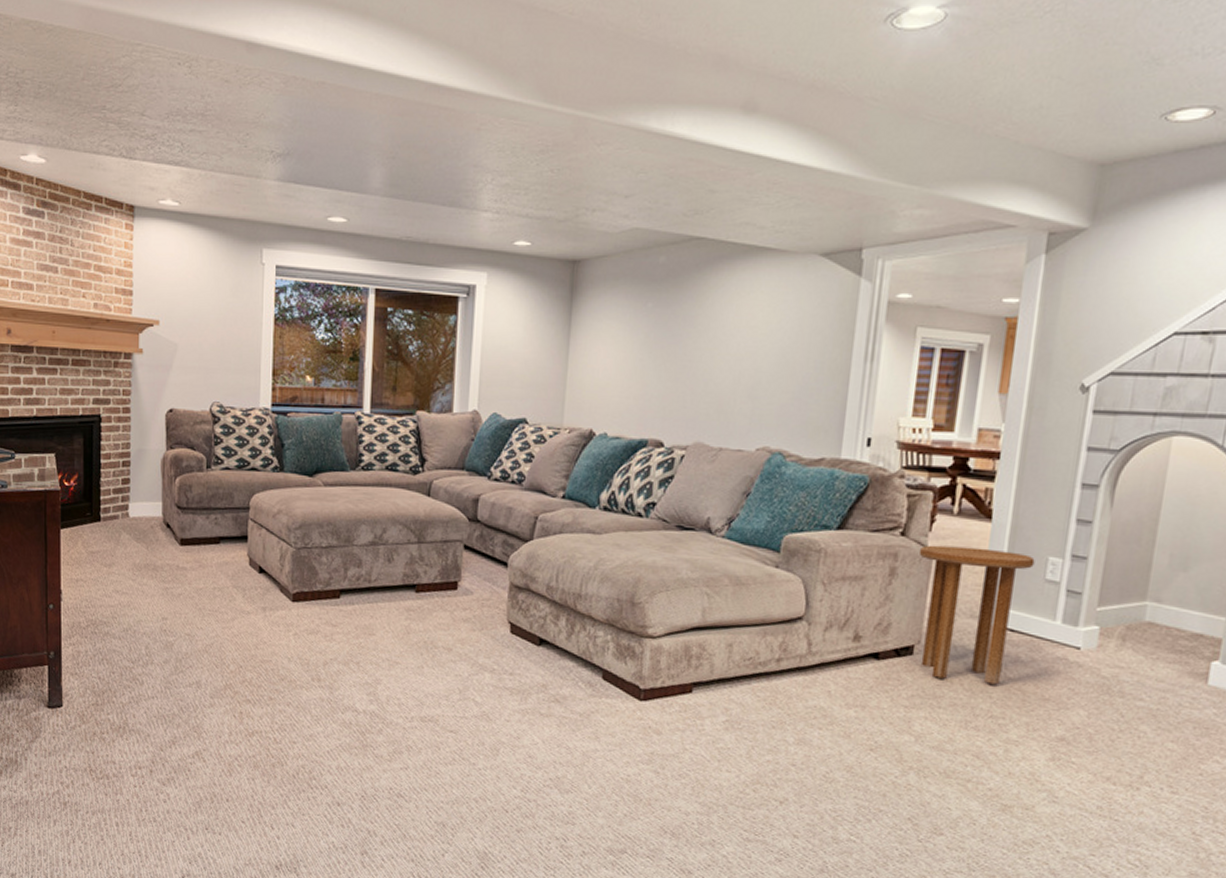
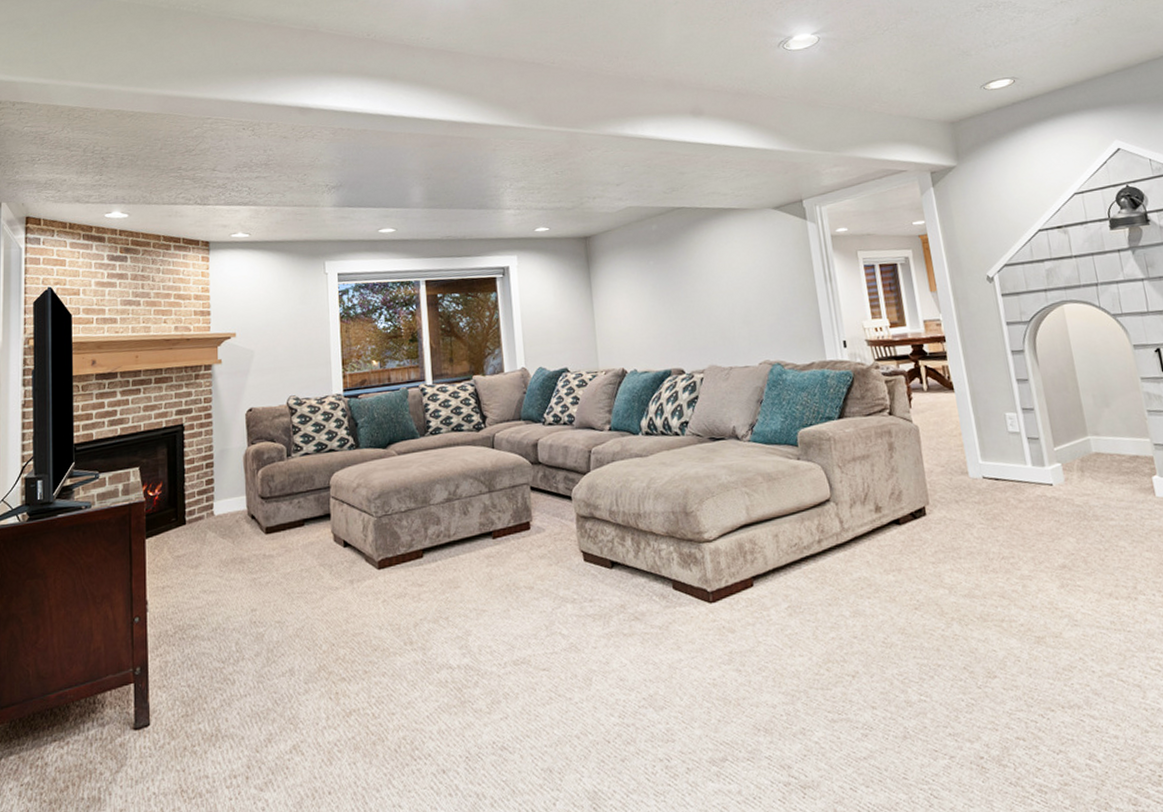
side table: present [918,545,1035,685] -> none [906,413,1001,532]

